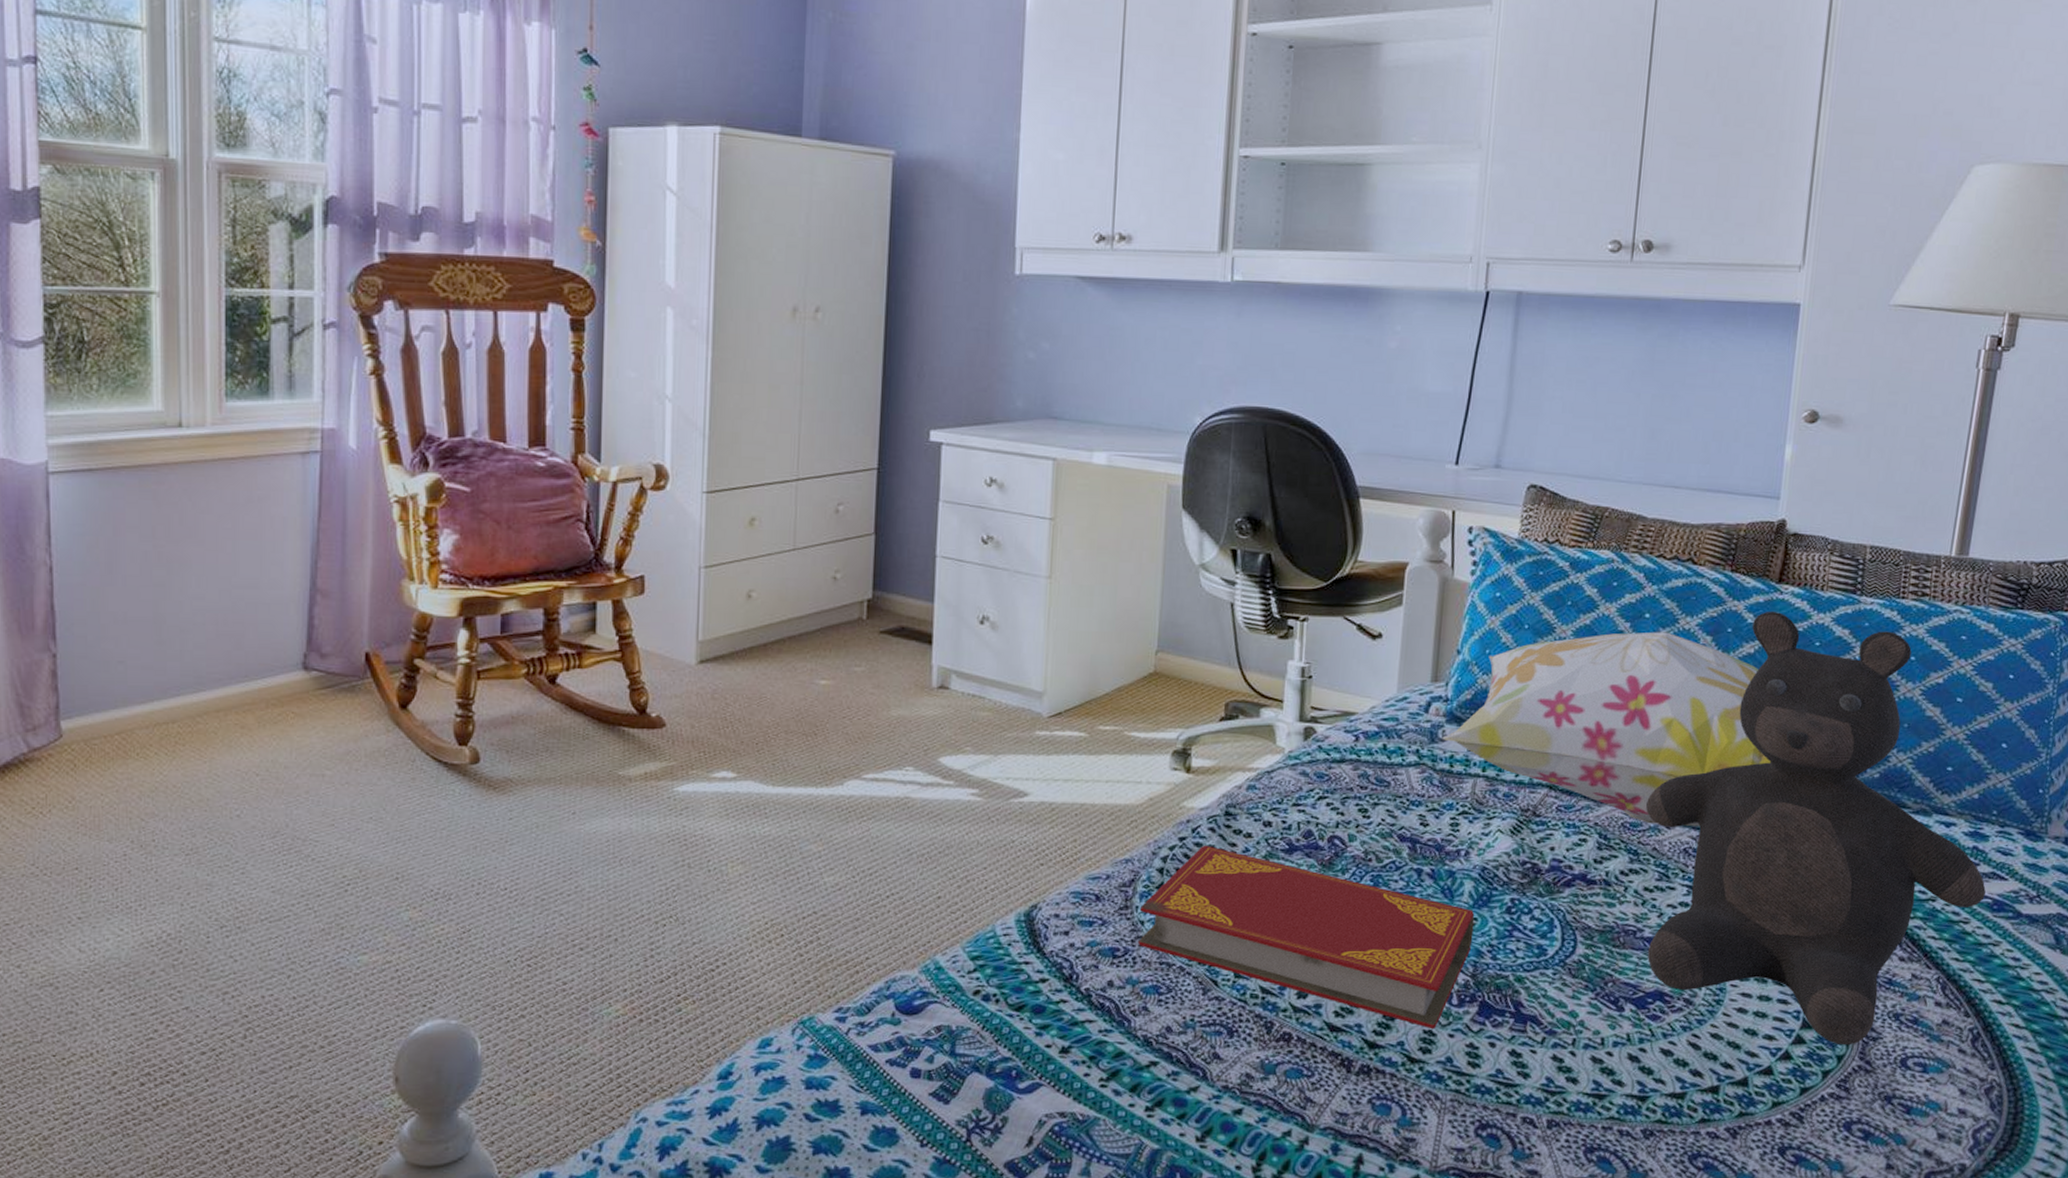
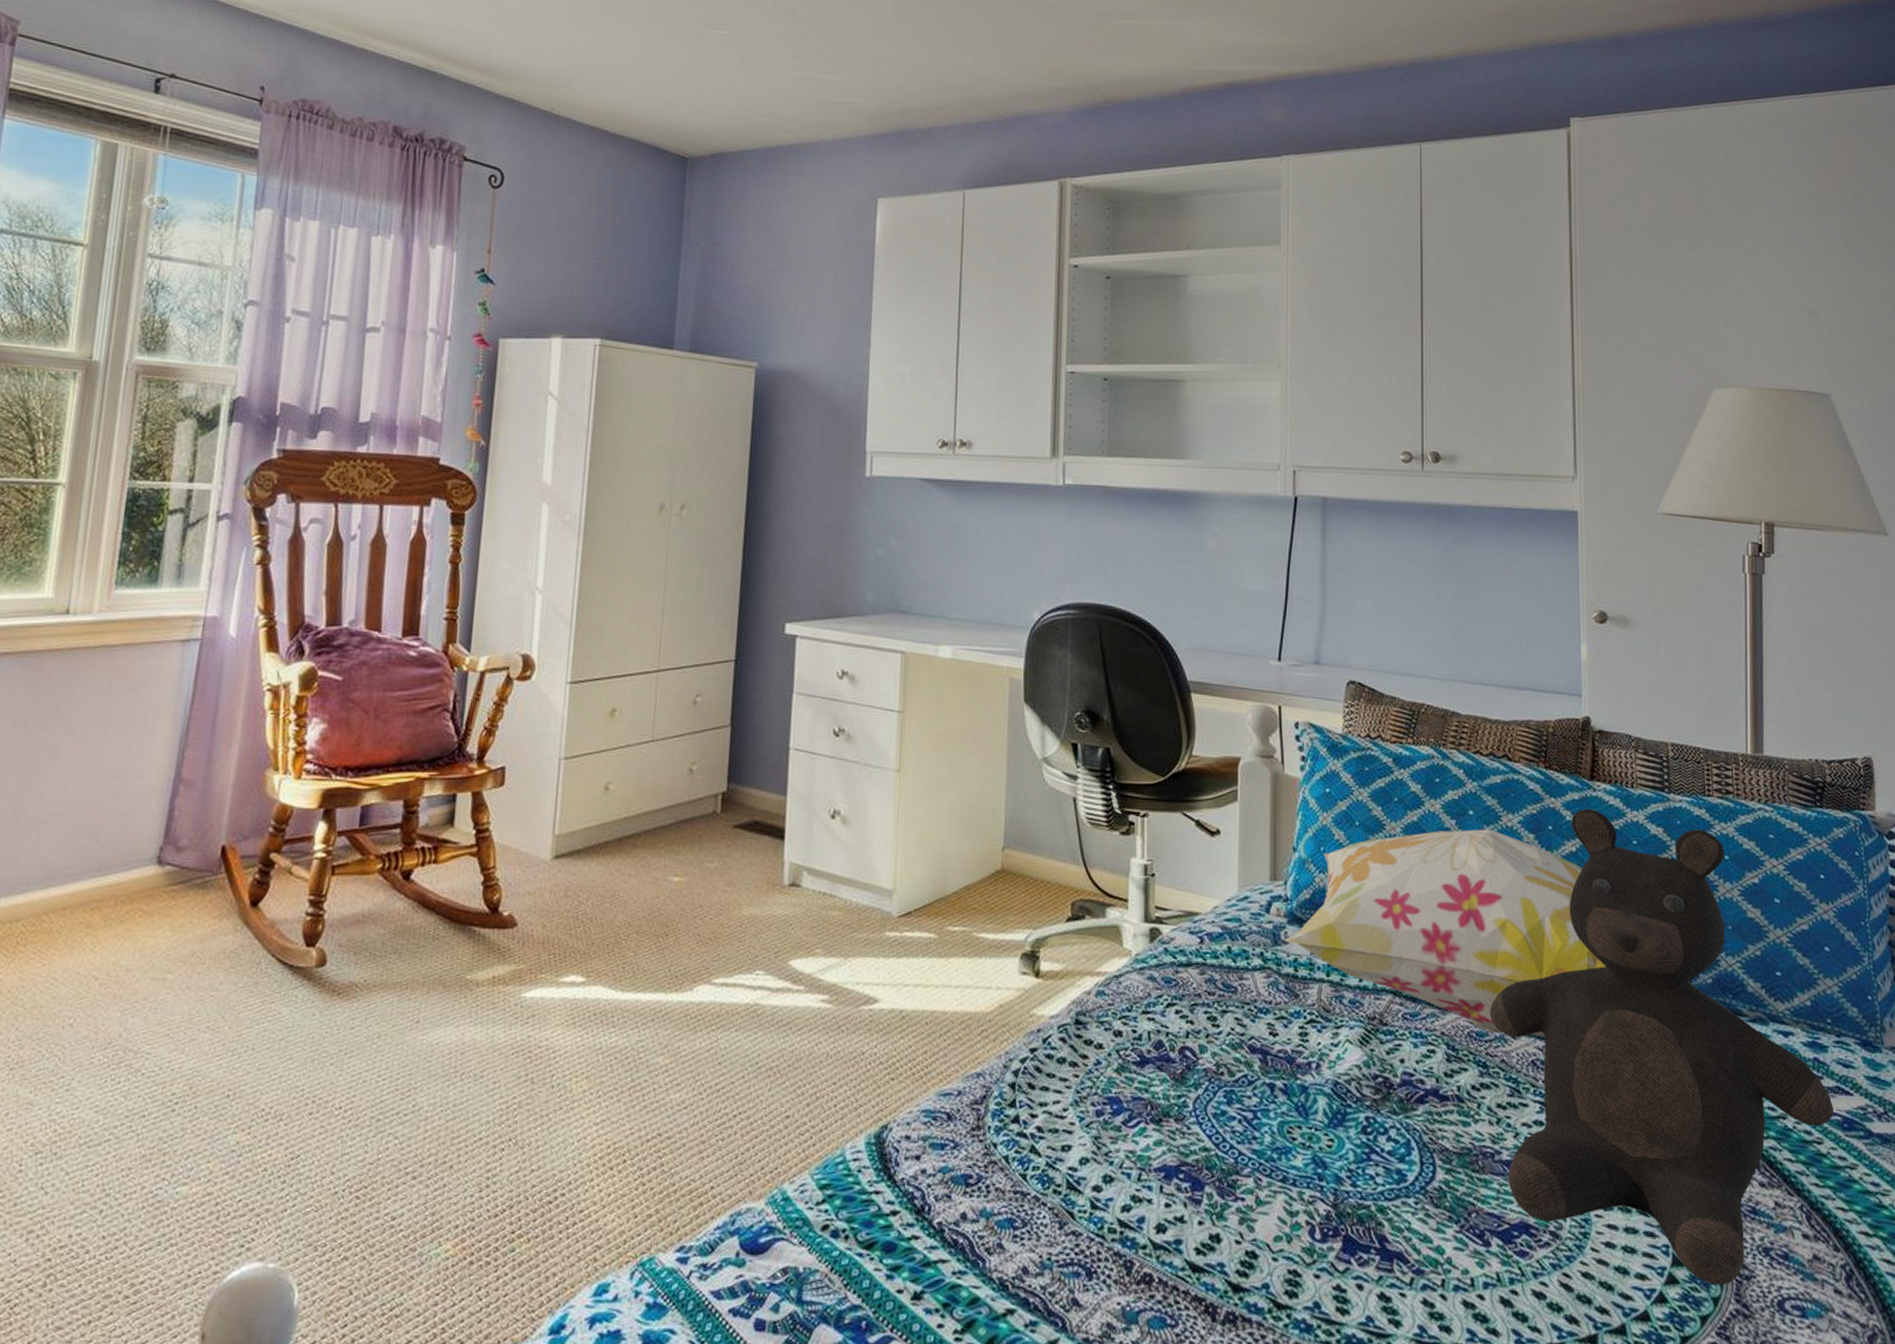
hardback book: present [1138,845,1475,1030] -> none [991,1057,1331,1269]

